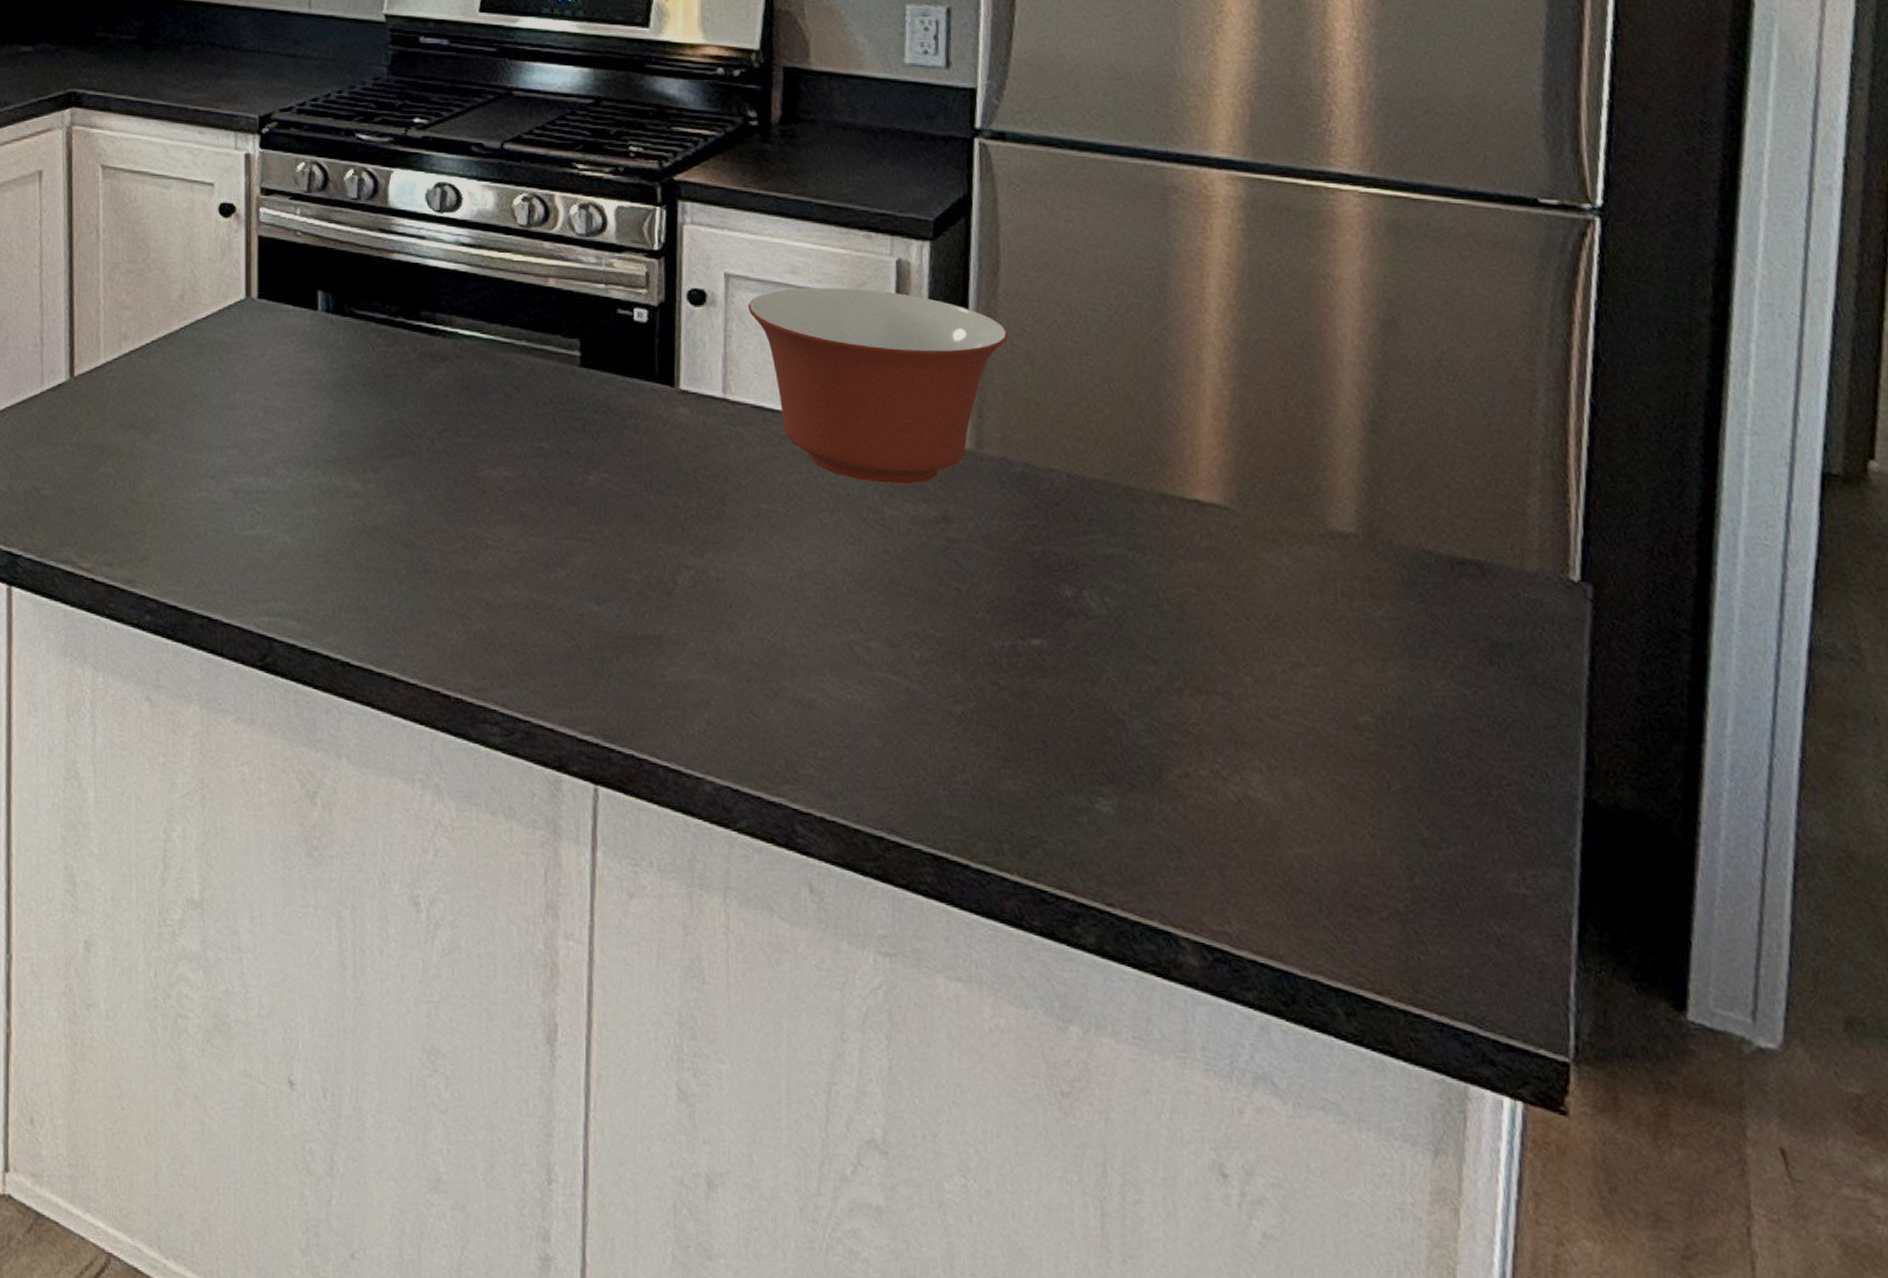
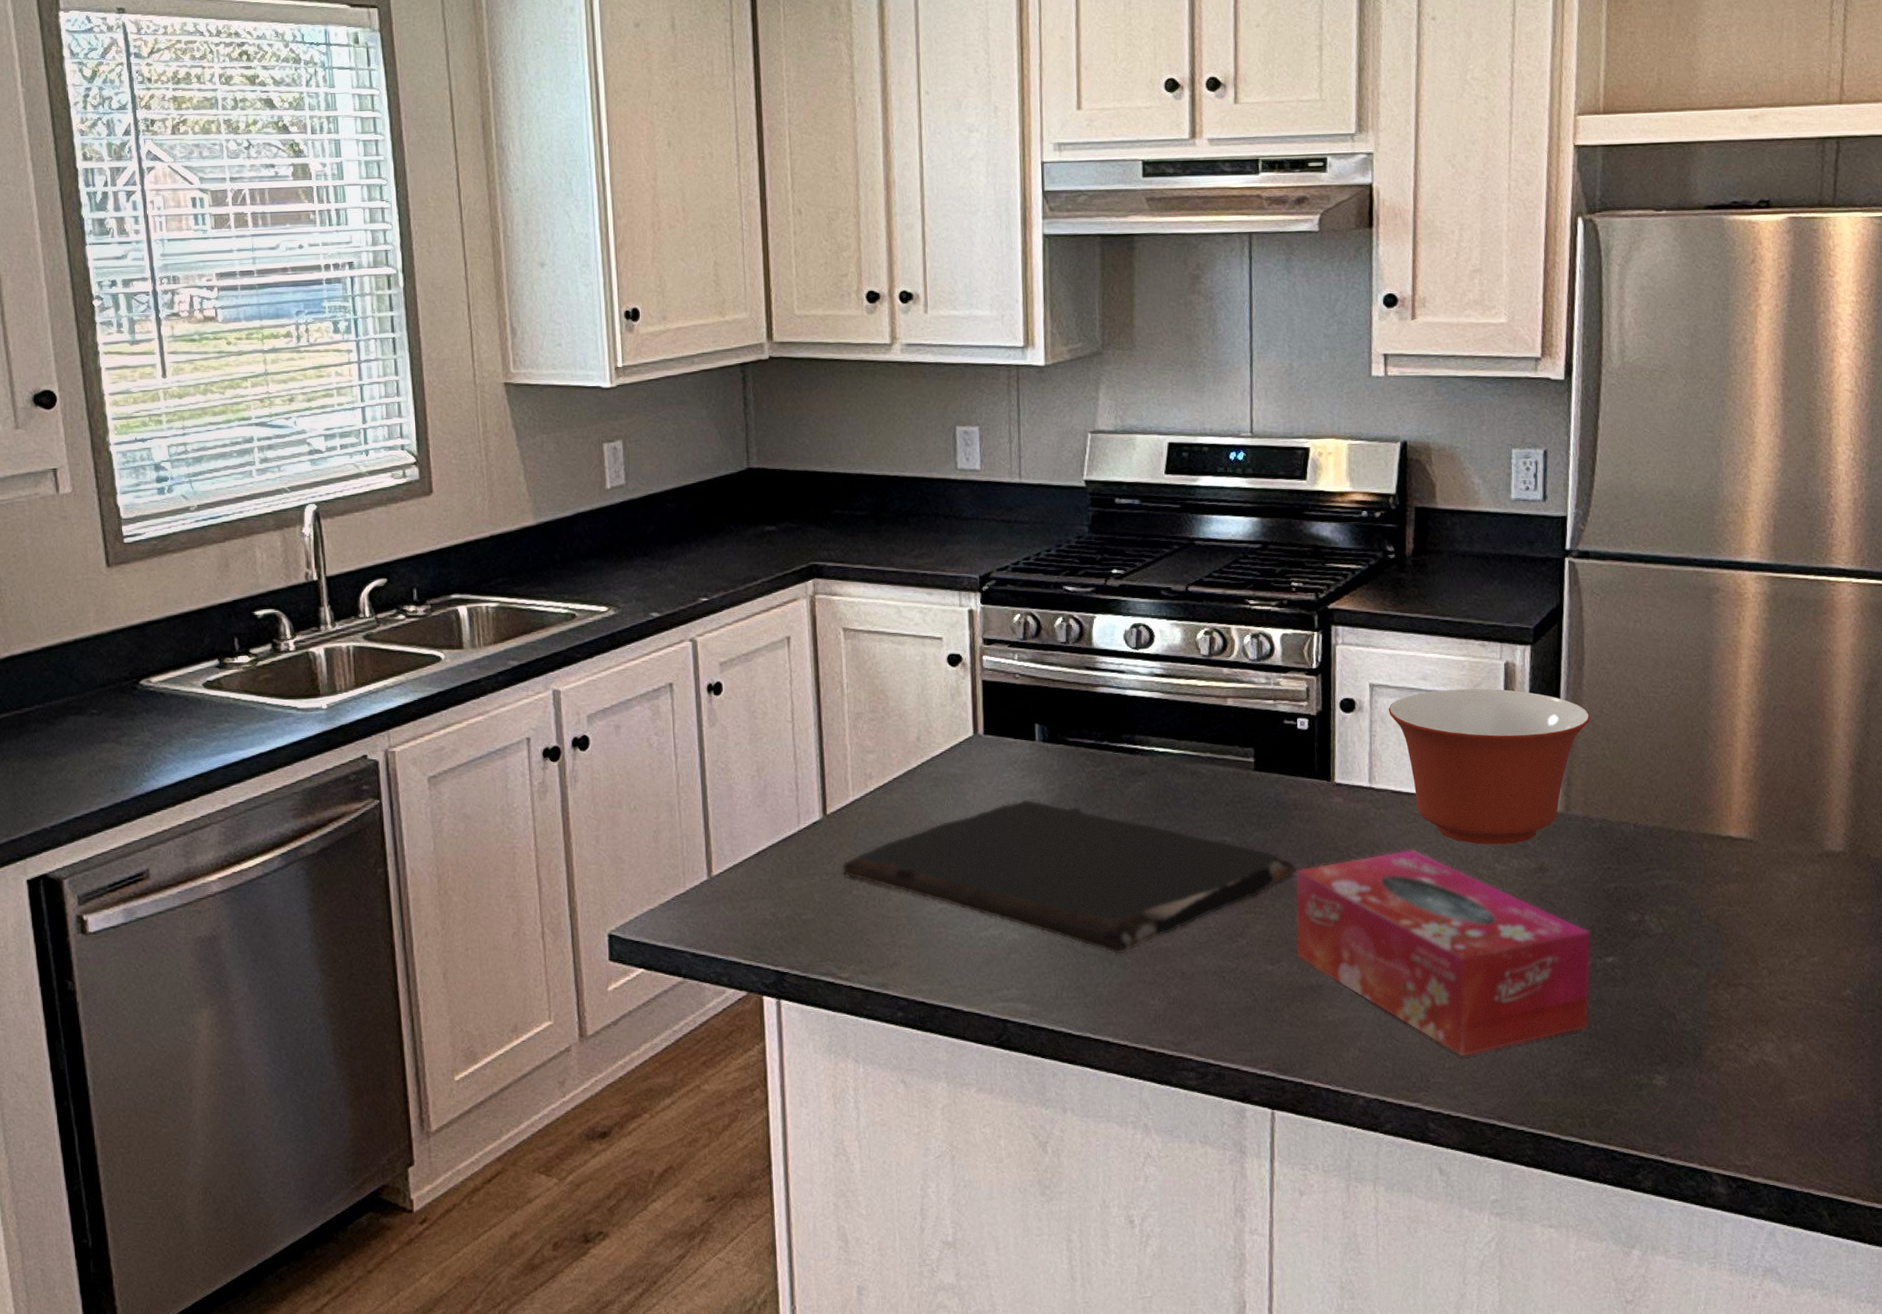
cutting board: none [89,378,633,573] -> present [842,799,1298,954]
tissue box: none [627,478,1011,746] -> present [1295,849,1592,1057]

